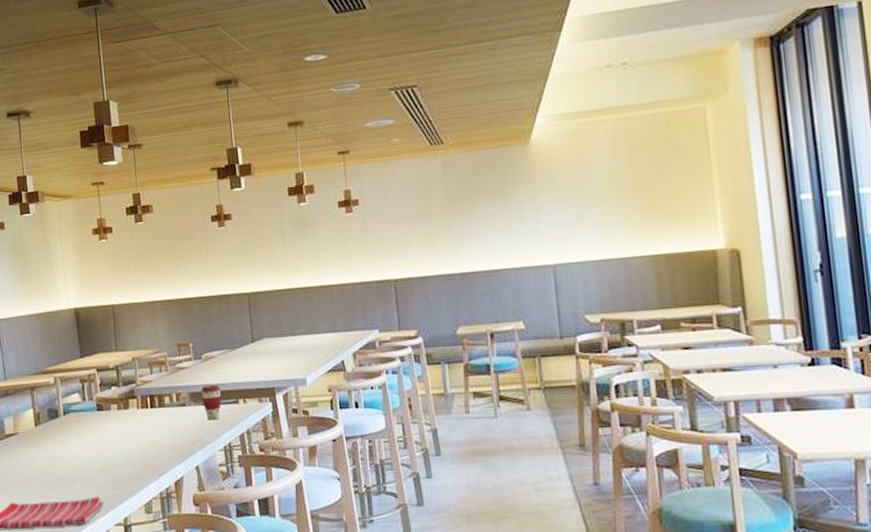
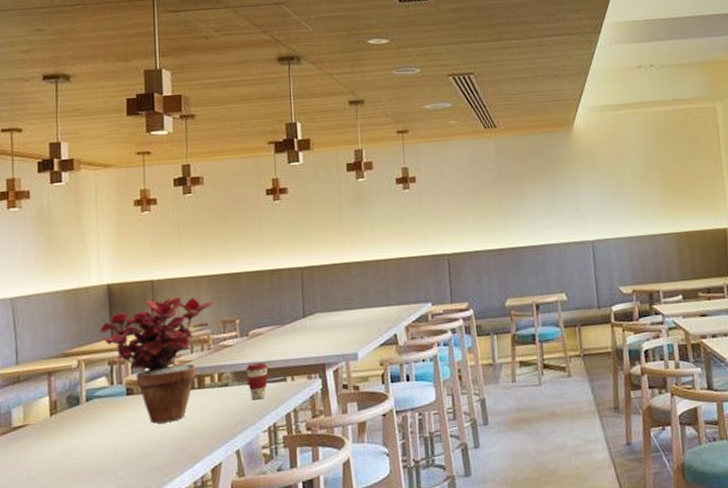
potted plant: none [70,320,168,438] -> present [99,296,214,424]

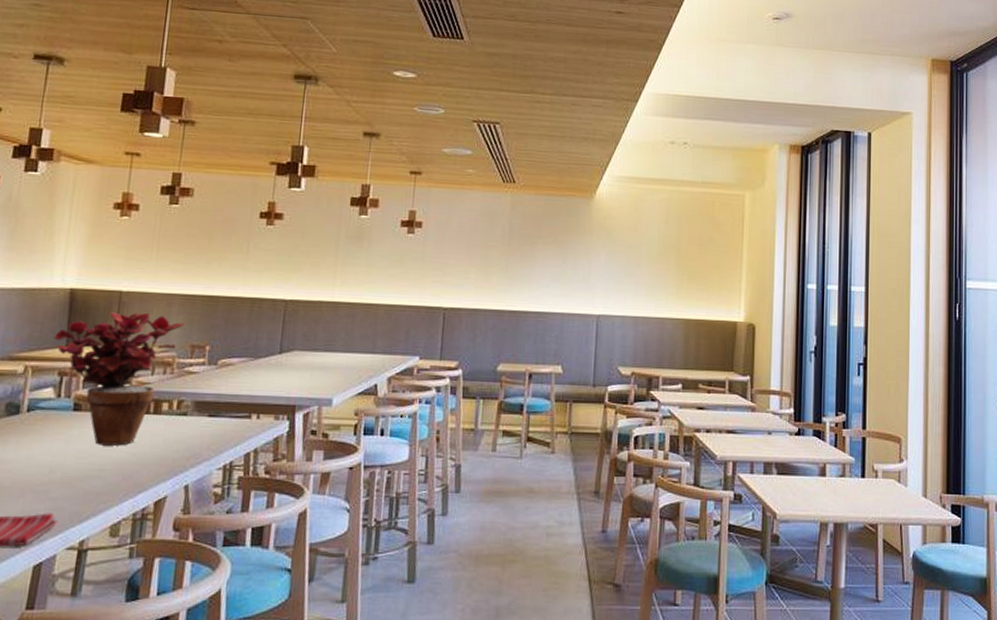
coffee cup: present [246,363,268,400] -> none [208,395,234,434]

